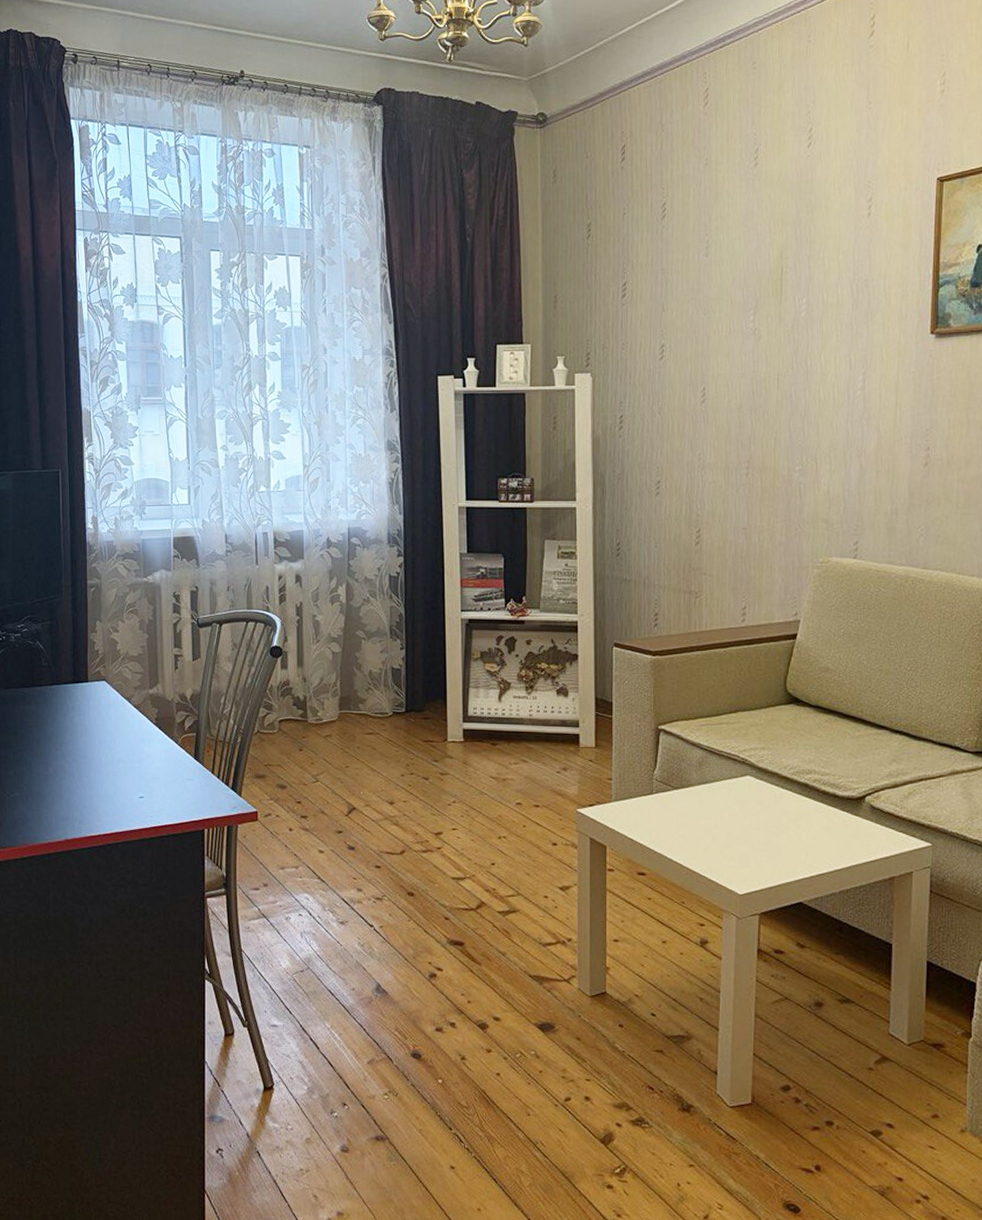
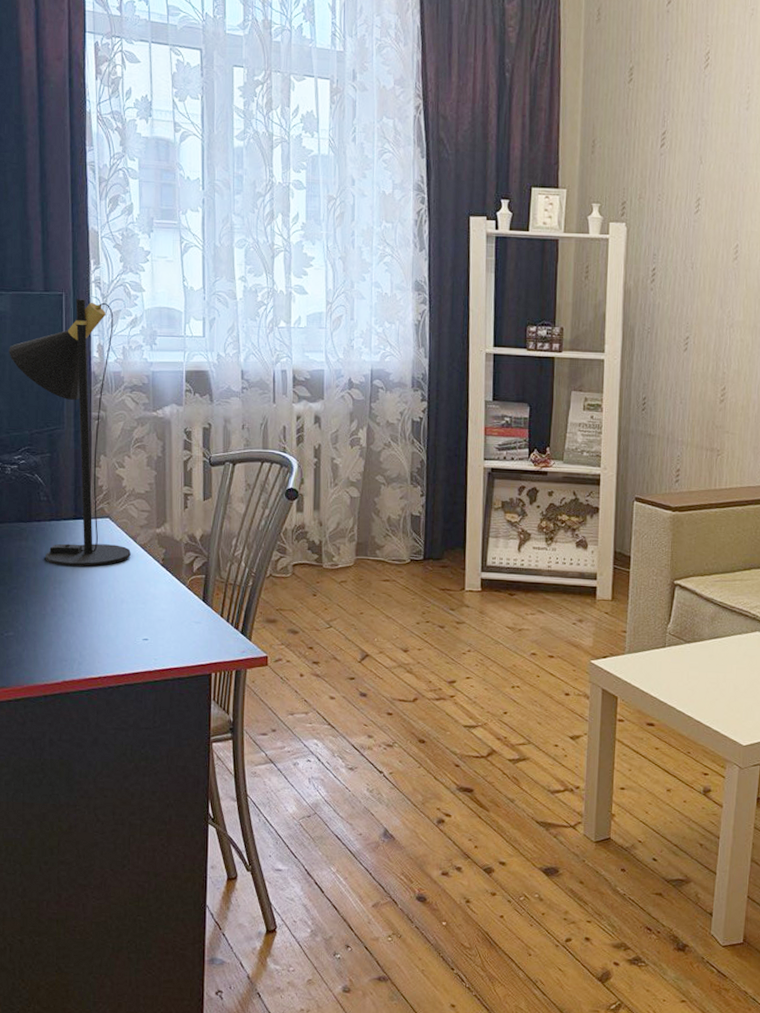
table lamp: none [11,475,126,729] -> present [9,299,131,567]

